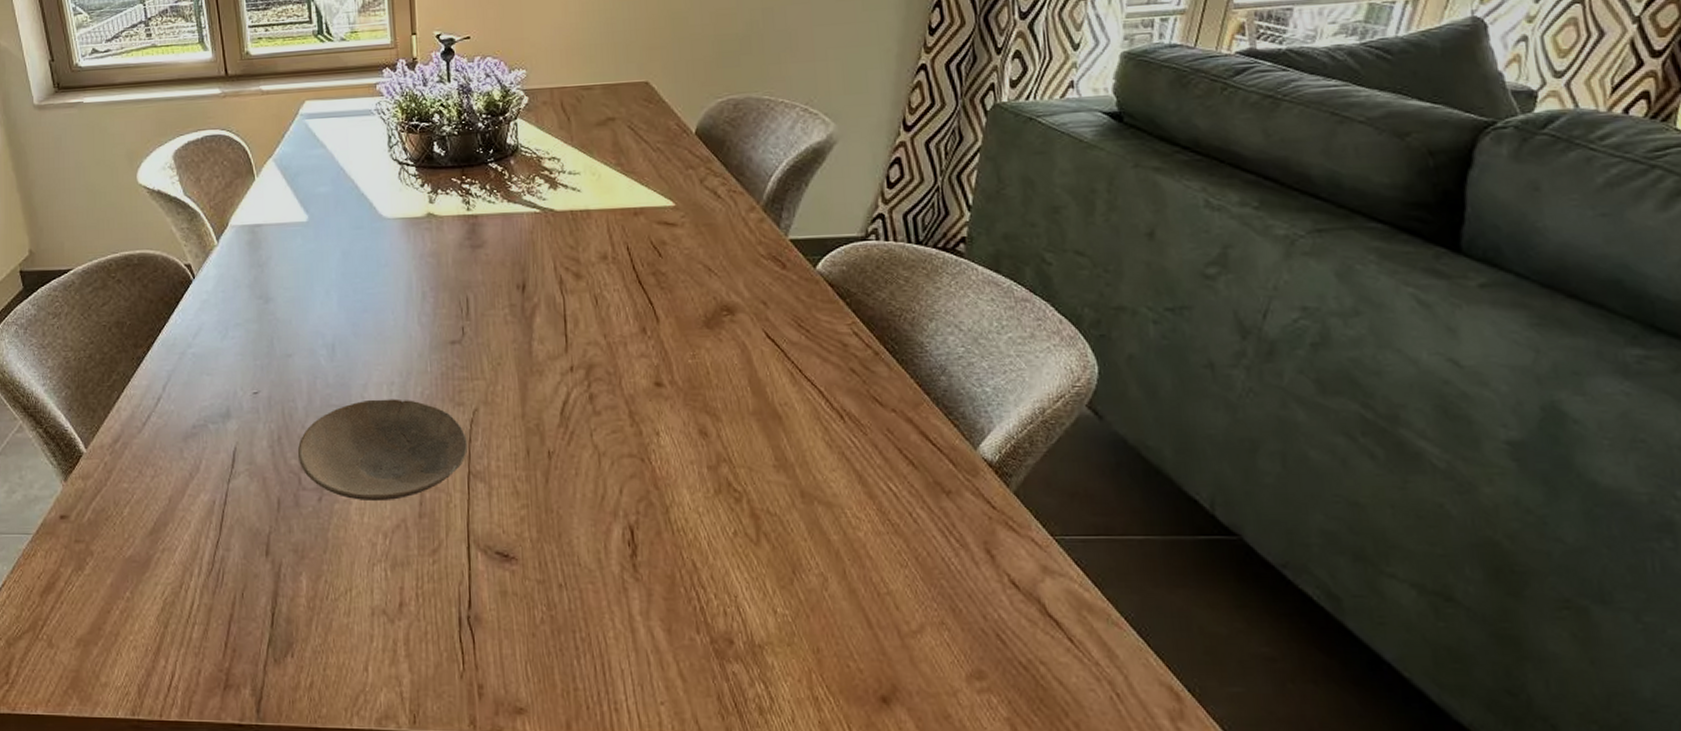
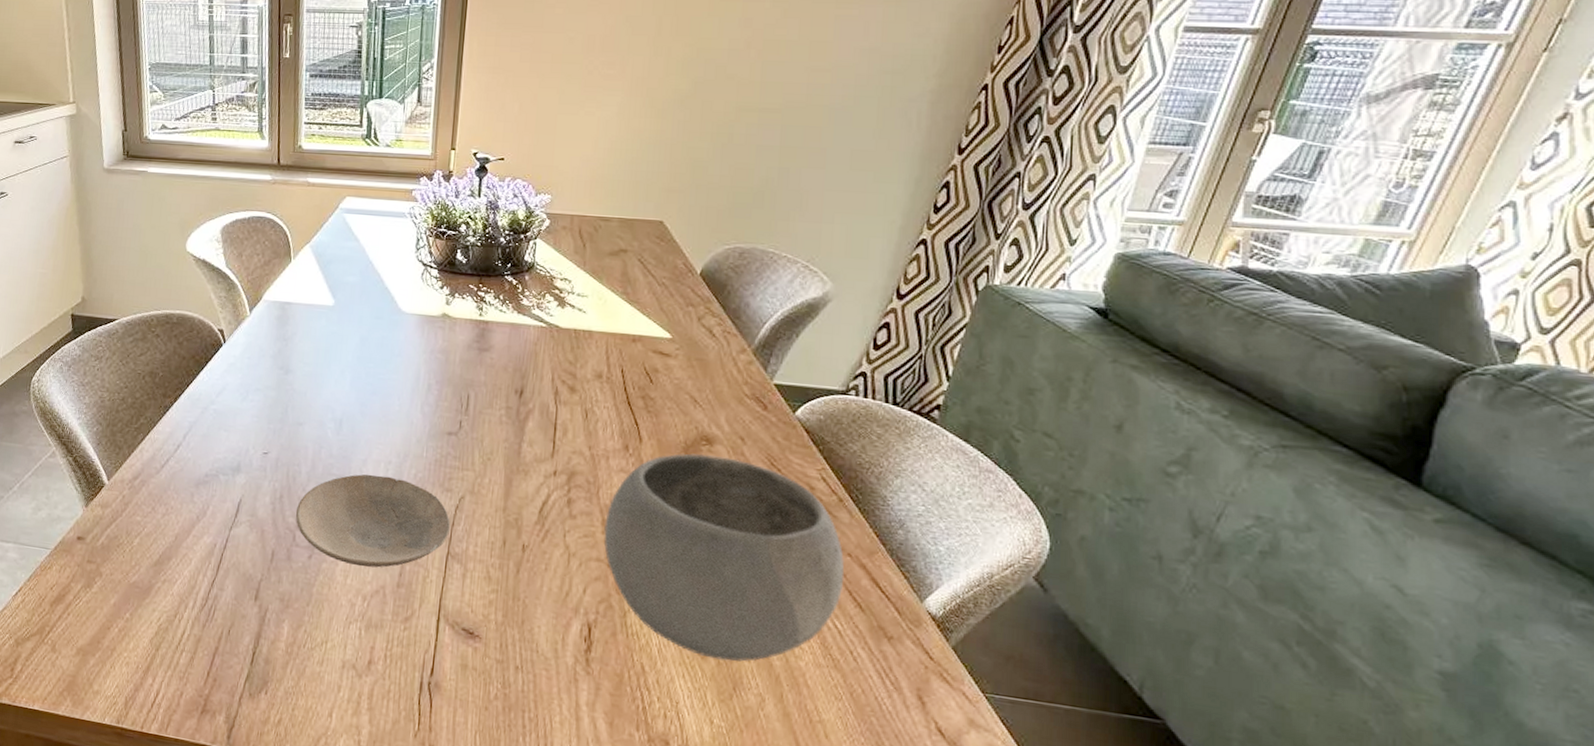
bowl: none [632,325,892,543] -> present [603,453,845,662]

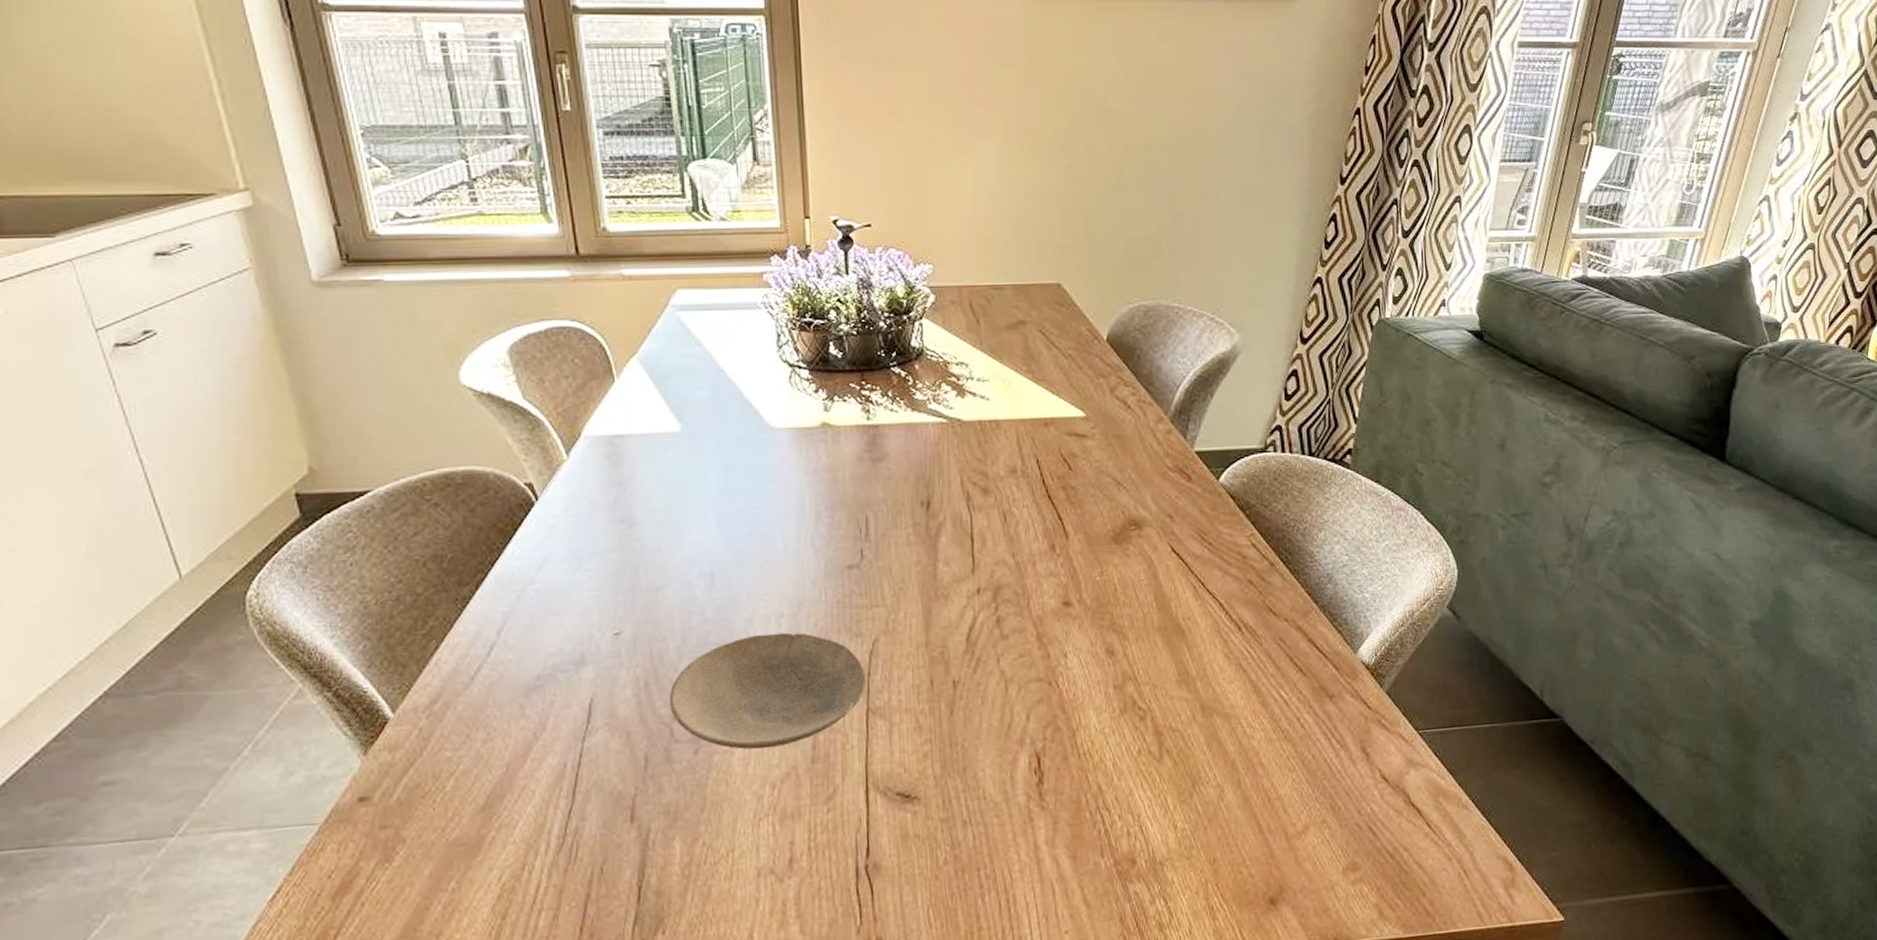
bowl: present [603,453,845,662] -> none [1040,539,1284,760]

